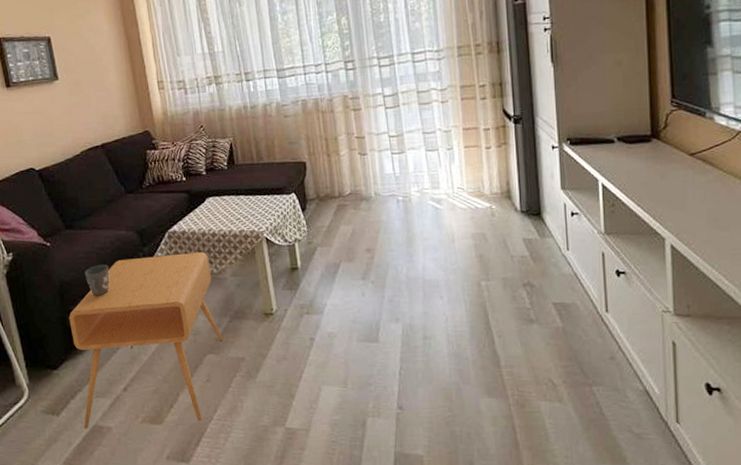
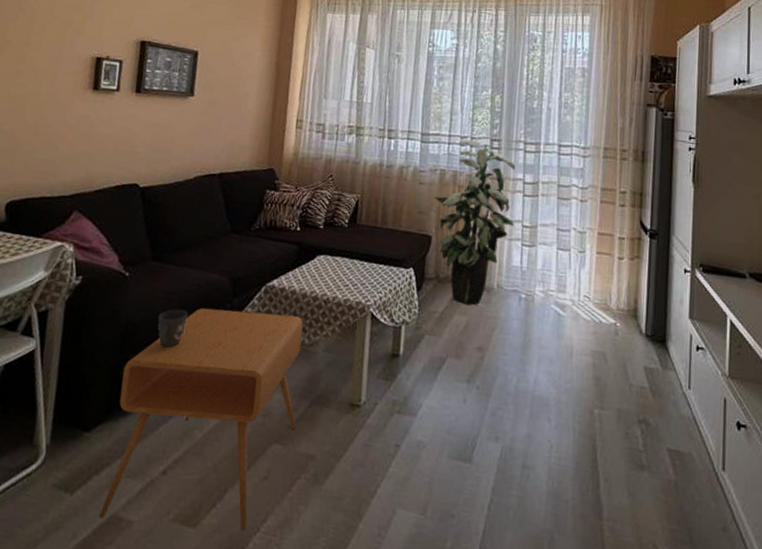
indoor plant: none [301,66,381,216] -> present [434,140,516,306]

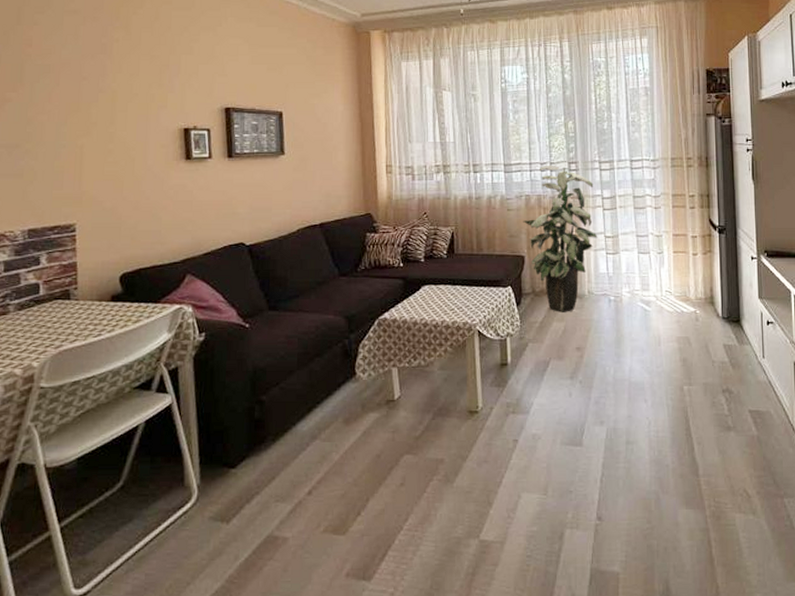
side table: present [98,307,303,532] -> none [256,342,424,540]
mug: present [157,309,188,348] -> none [282,351,310,386]

